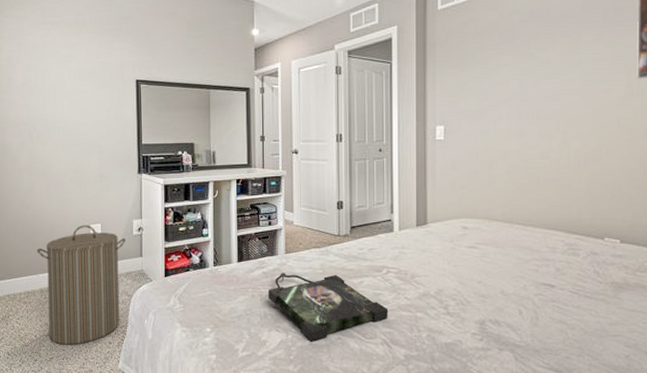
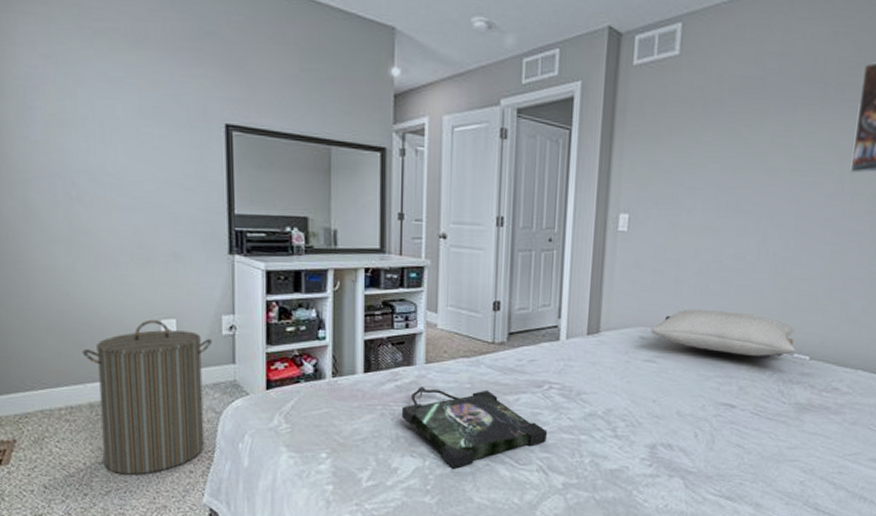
pillow: none [471,201,606,242] -> present [650,309,796,358]

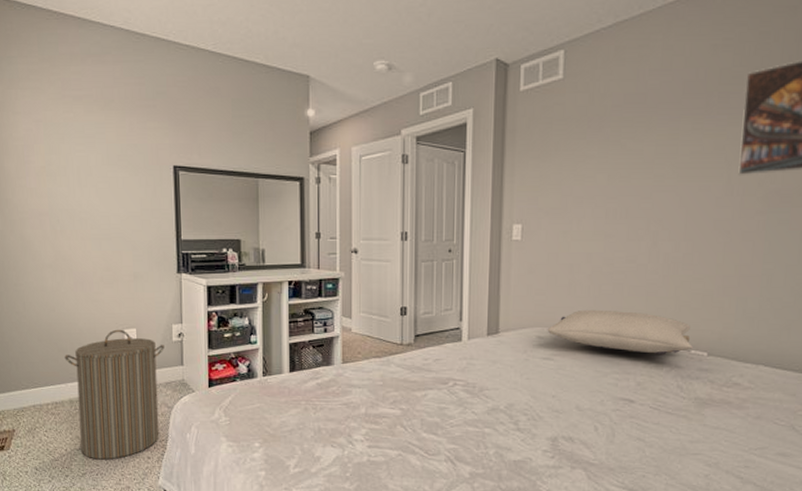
photo frame: present [401,387,548,469] -> none [322,384,454,458]

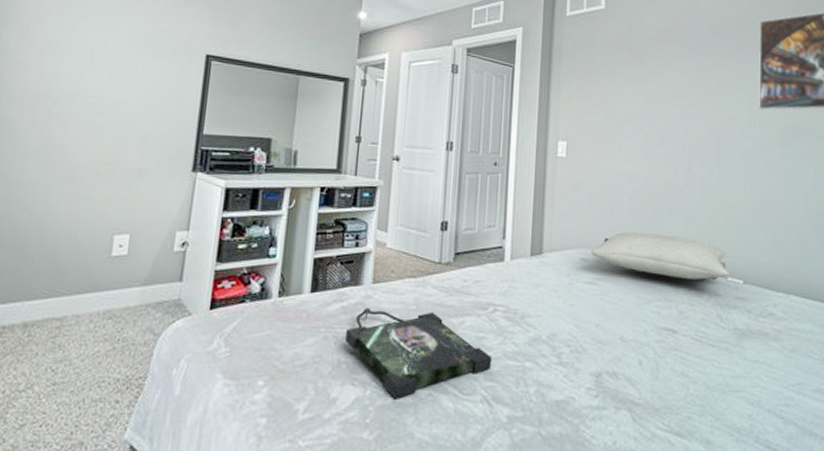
laundry hamper: present [64,329,165,460] -> none [25,234,162,405]
photo frame: none [322,384,454,458] -> present [344,308,493,399]

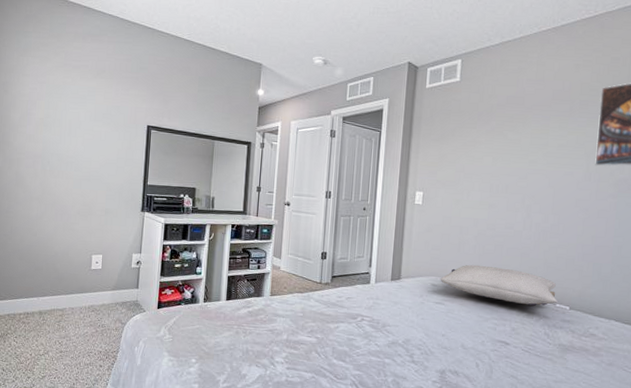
photo frame: present [344,308,493,399] -> none [251,313,360,379]

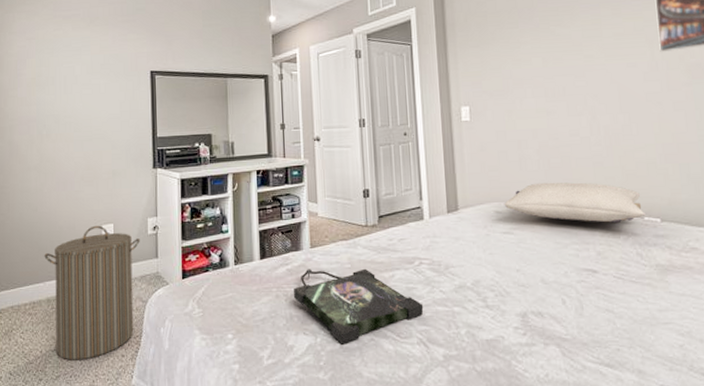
laundry hamper: none [39,254,124,366] -> present [44,225,140,361]
photo frame: none [251,313,360,379] -> present [293,268,424,345]

